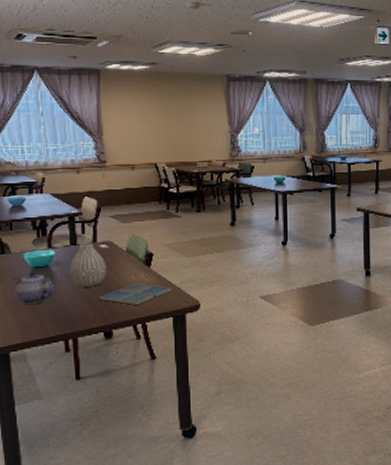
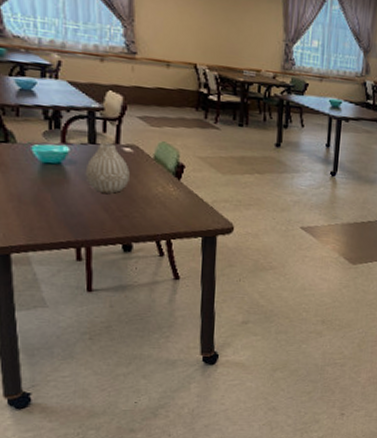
teapot: present [13,272,54,304] -> none [18,167,66,204]
drink coaster: present [99,284,172,306] -> none [118,196,203,220]

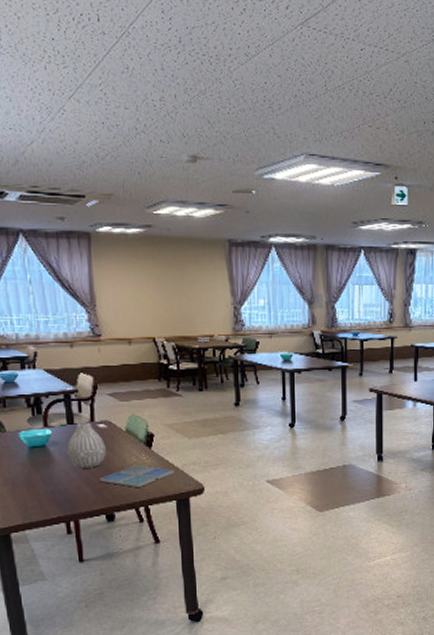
drink coaster: none [118,196,203,220] -> present [99,465,175,488]

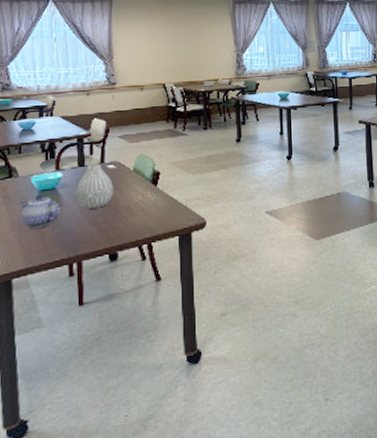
teapot: none [10,452,53,485] -> present [20,195,60,228]
drink coaster: present [99,465,175,488] -> none [105,203,178,226]

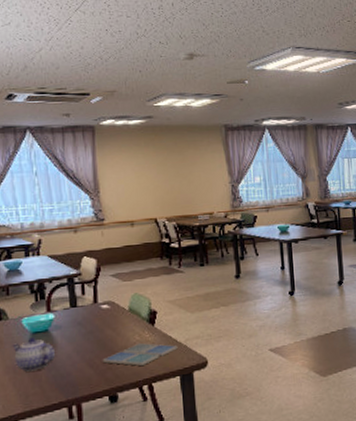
vase: present [76,163,113,209] -> none [69,303,109,351]
drink coaster: none [105,203,178,226] -> present [102,343,178,367]

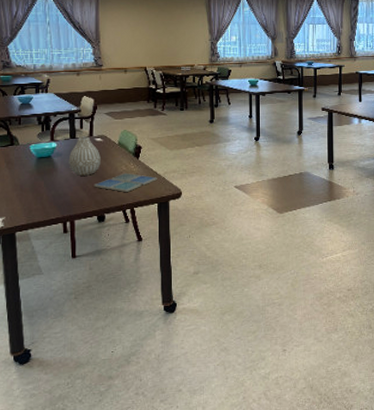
teapot: present [12,337,55,372] -> none [21,162,55,190]
vase: none [69,303,109,351] -> present [68,136,101,176]

